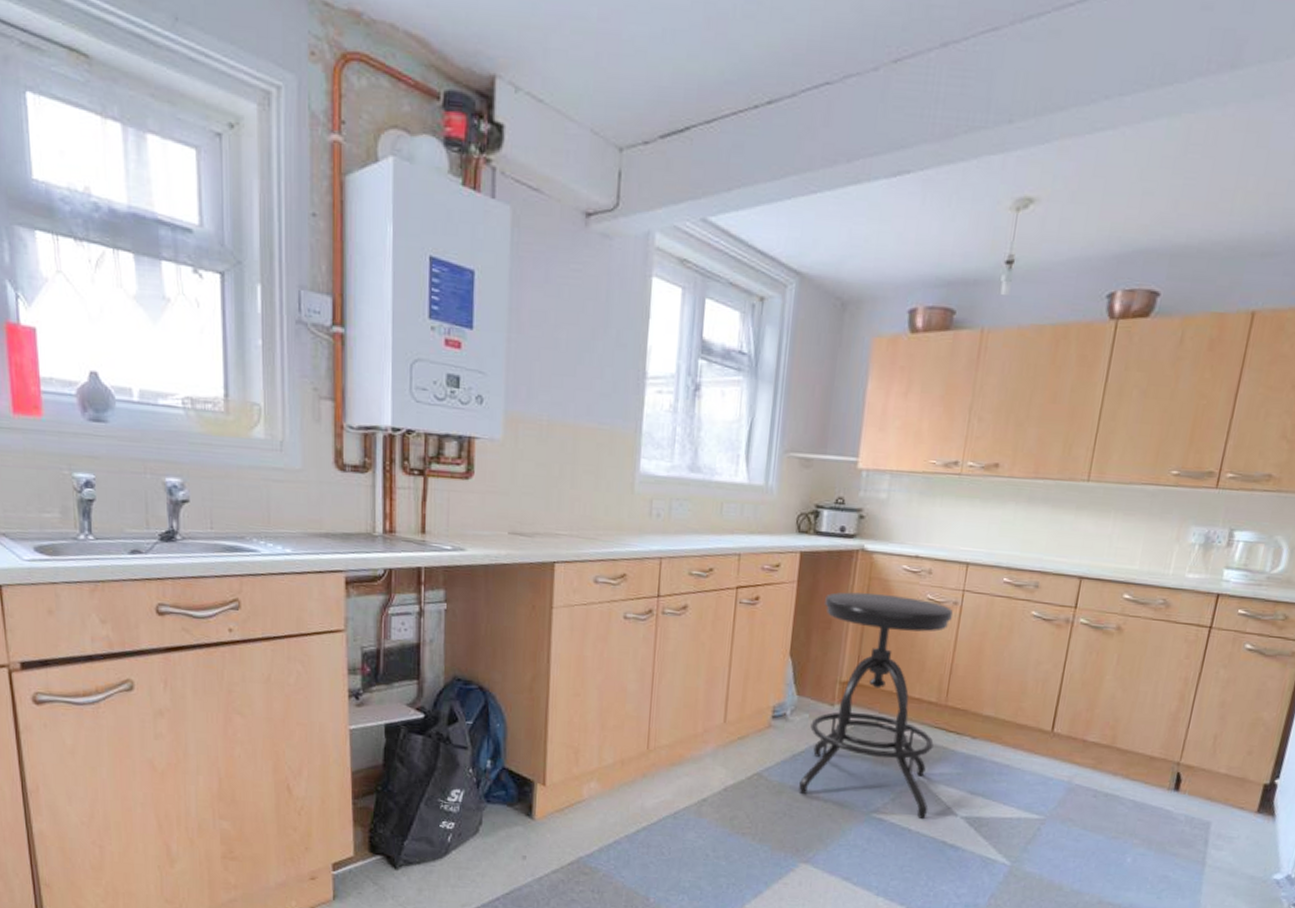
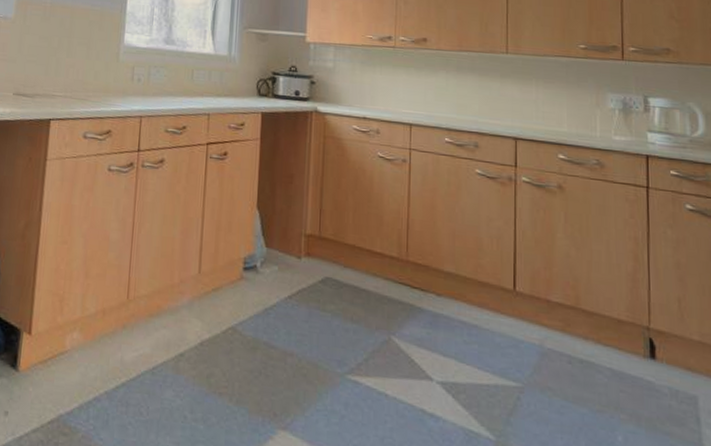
stool: present [798,592,953,819] -> none [271,149,403,382]

